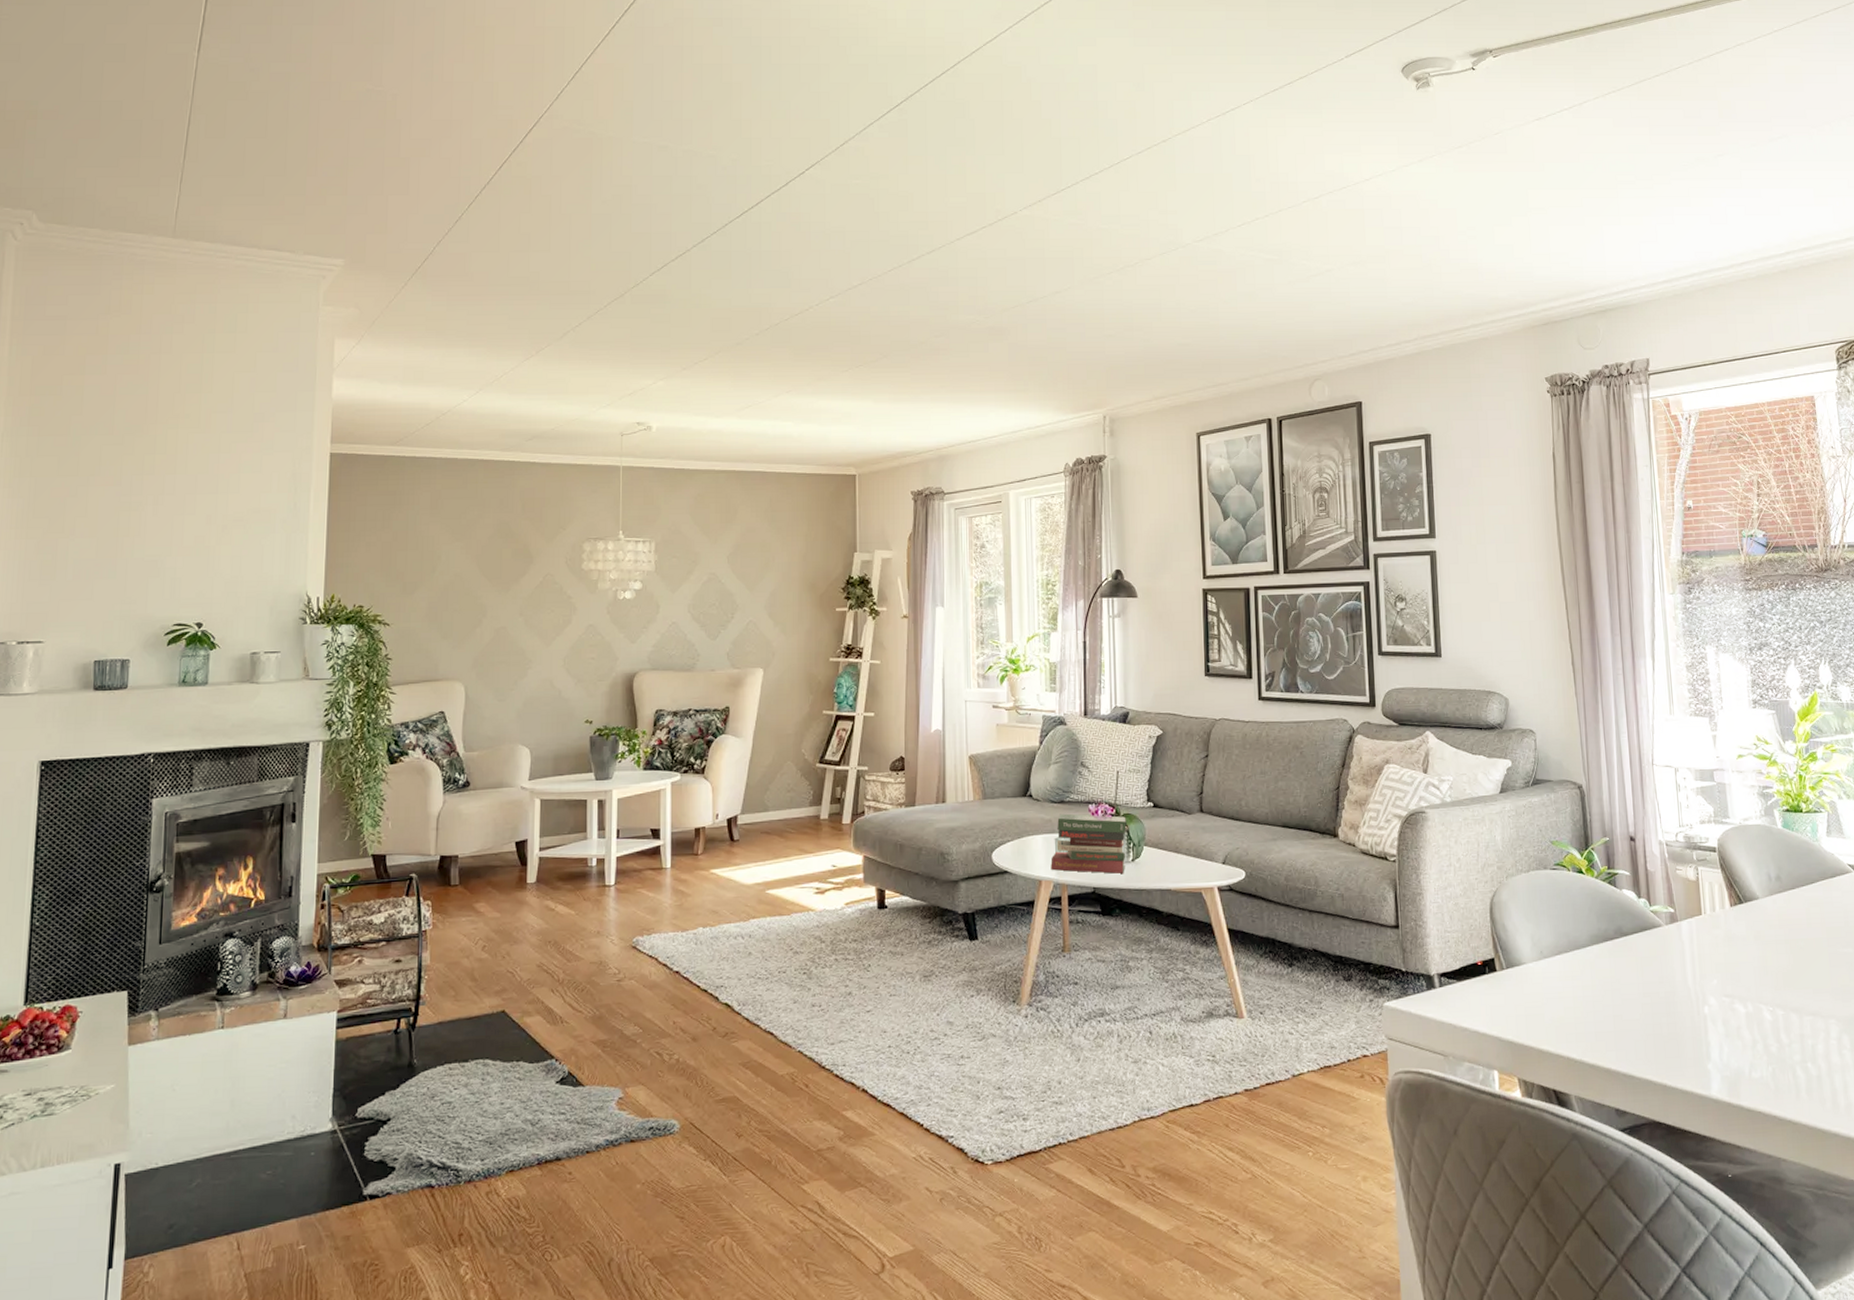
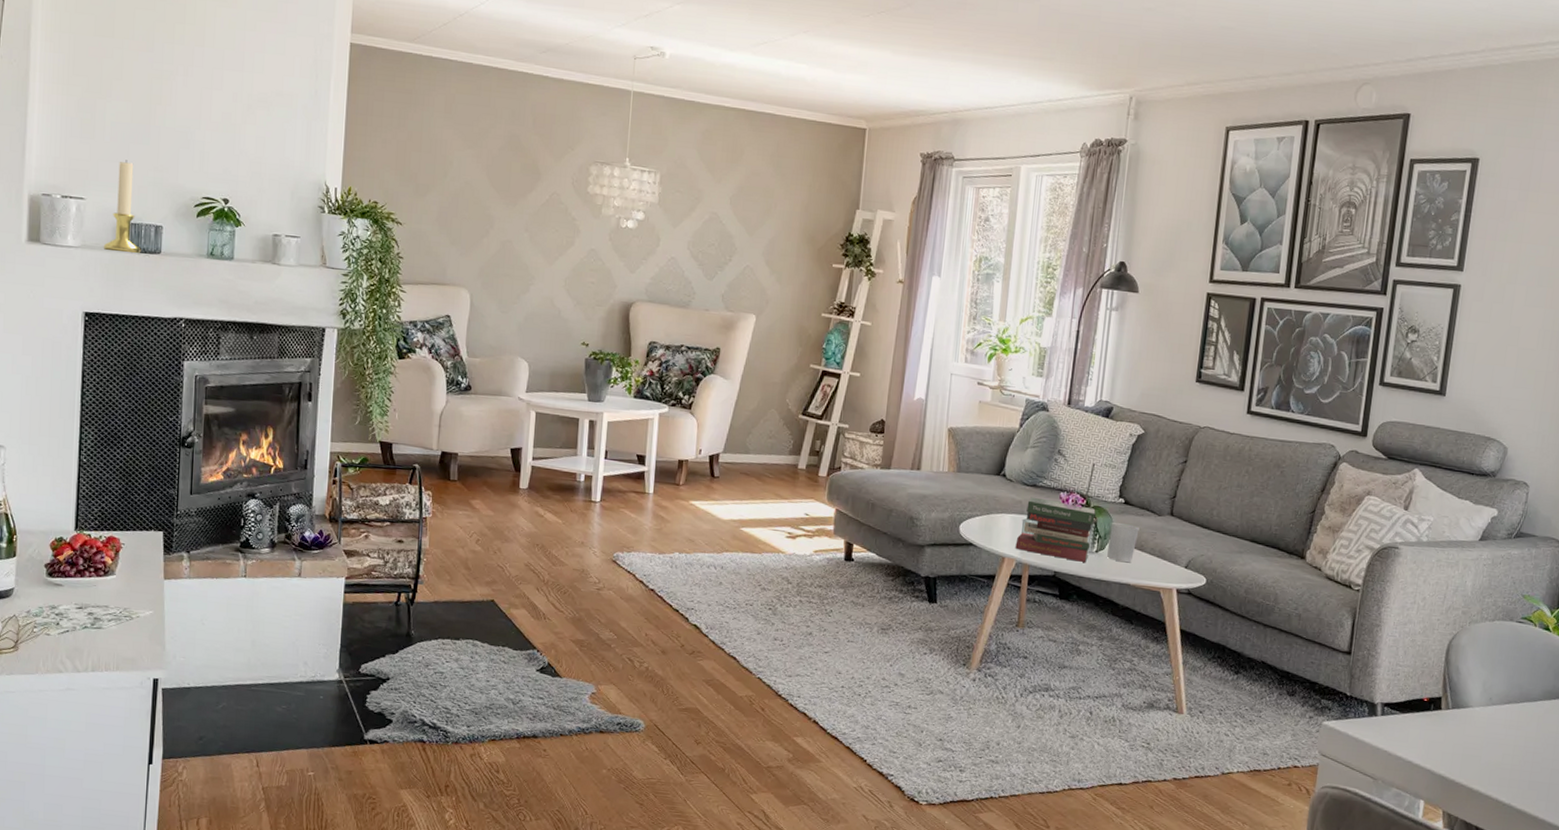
candle holder: none [63,596,106,693] -> present [103,160,141,254]
candle holder: none [1143,827,1172,868] -> present [1107,521,1140,563]

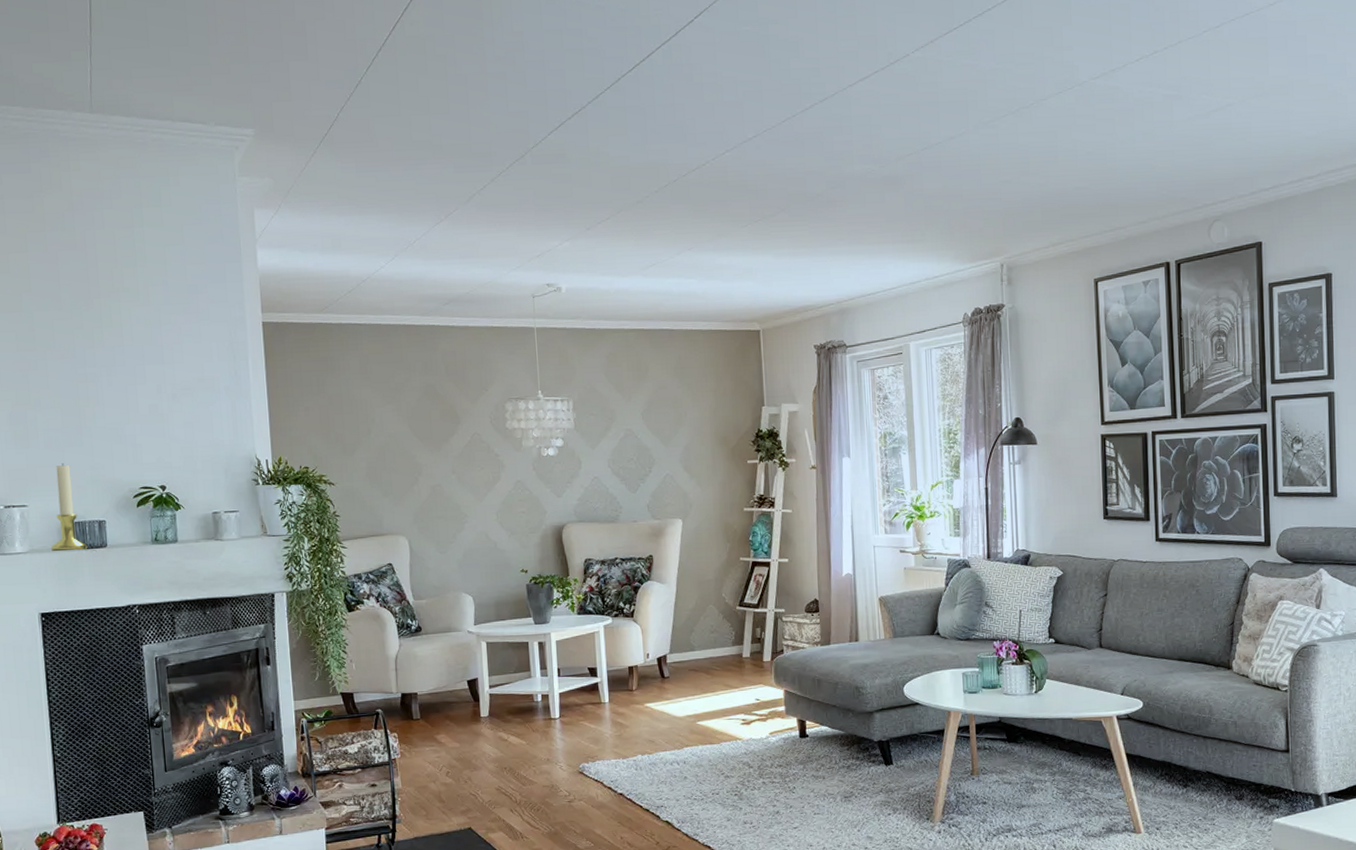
books: present [1015,497,1096,562] -> none [958,650,1030,705]
candle holder: present [1107,521,1140,563] -> none [1045,661,1073,699]

